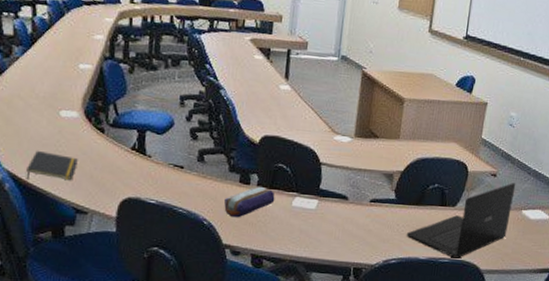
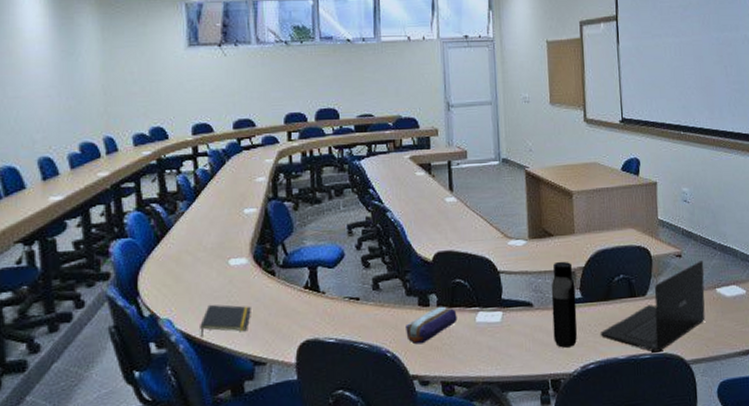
water bottle: none [362,162,392,242] -> present [551,261,578,348]

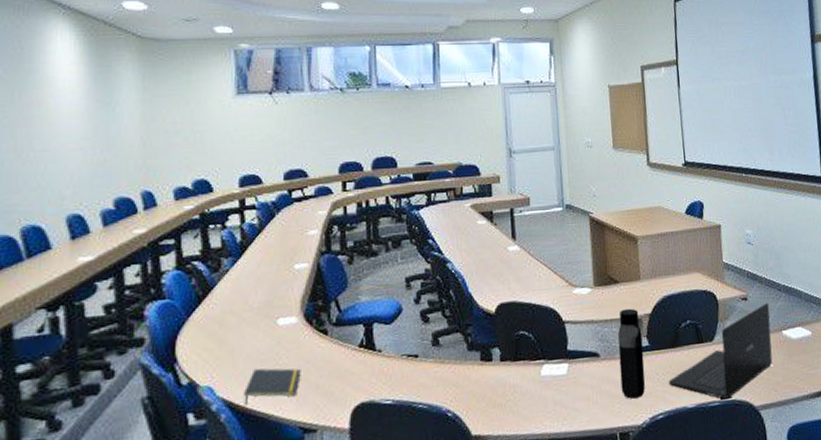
pencil case: present [406,306,458,345] -> none [467,360,522,403]

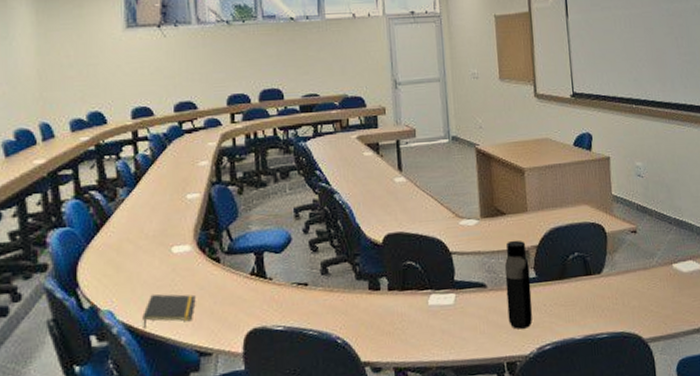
laptop: present [668,303,773,400] -> none [555,236,663,332]

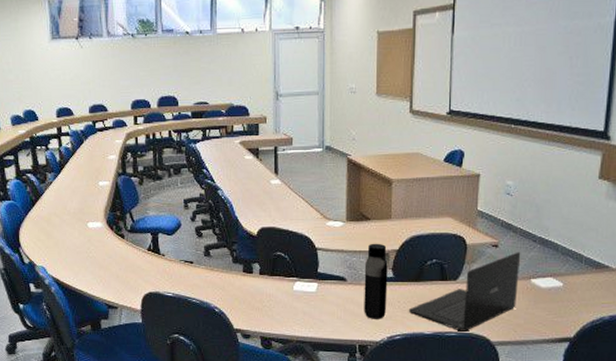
notepad: present [142,293,196,330] -> none [66,257,106,284]
laptop: none [555,236,663,332] -> present [408,252,521,332]

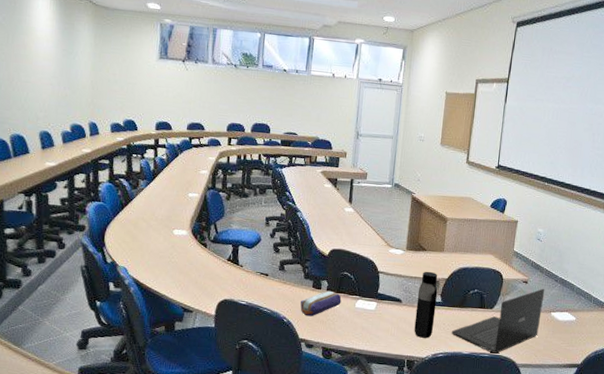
pencil case: none [232,274,277,304] -> present [300,290,342,317]

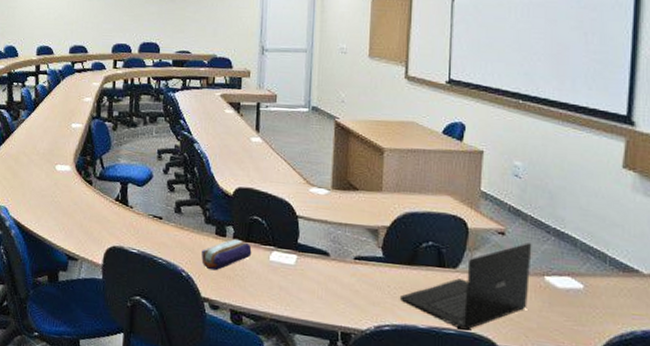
water bottle: present [414,271,438,338] -> none [348,216,377,305]

